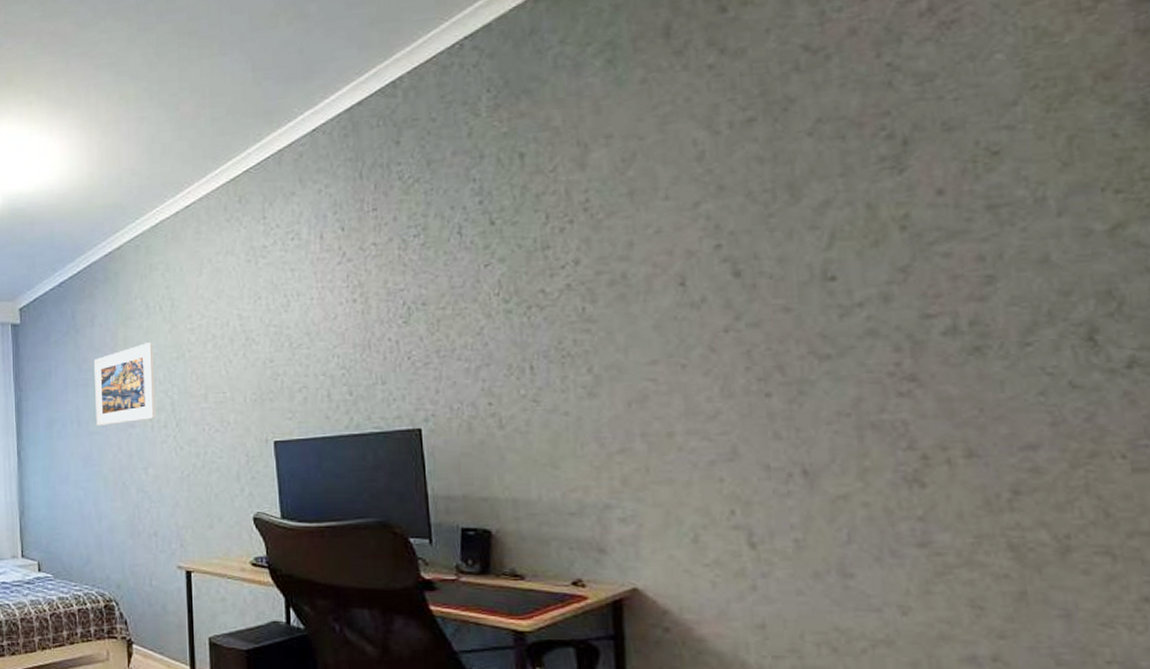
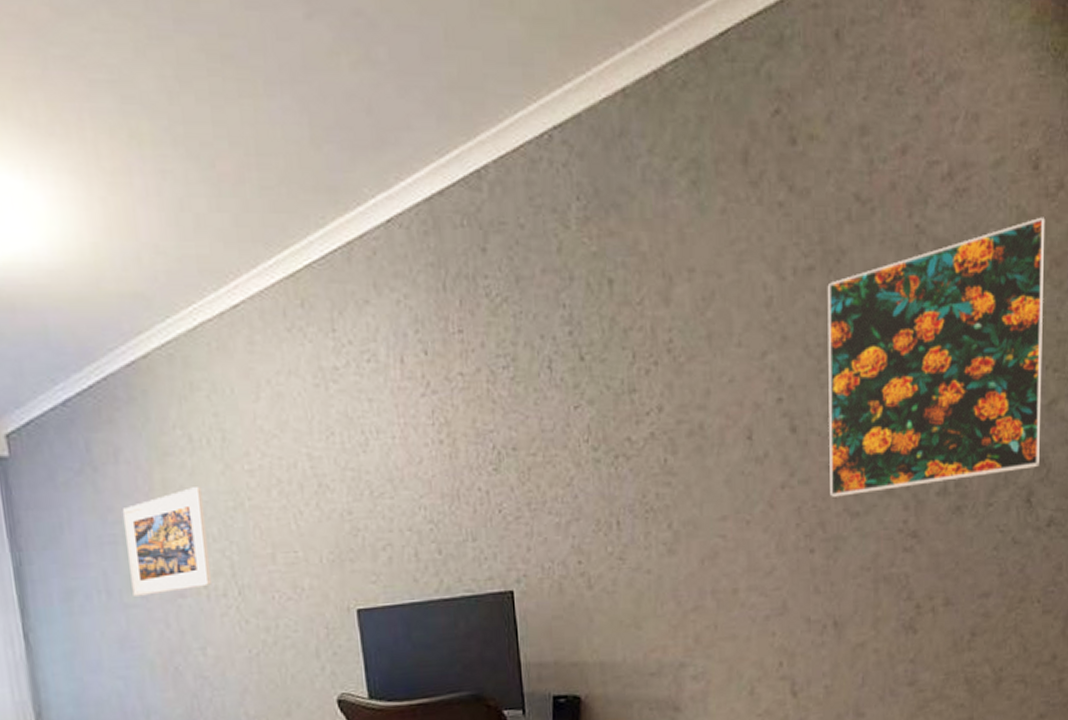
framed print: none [772,32,1104,340] -> present [827,217,1045,497]

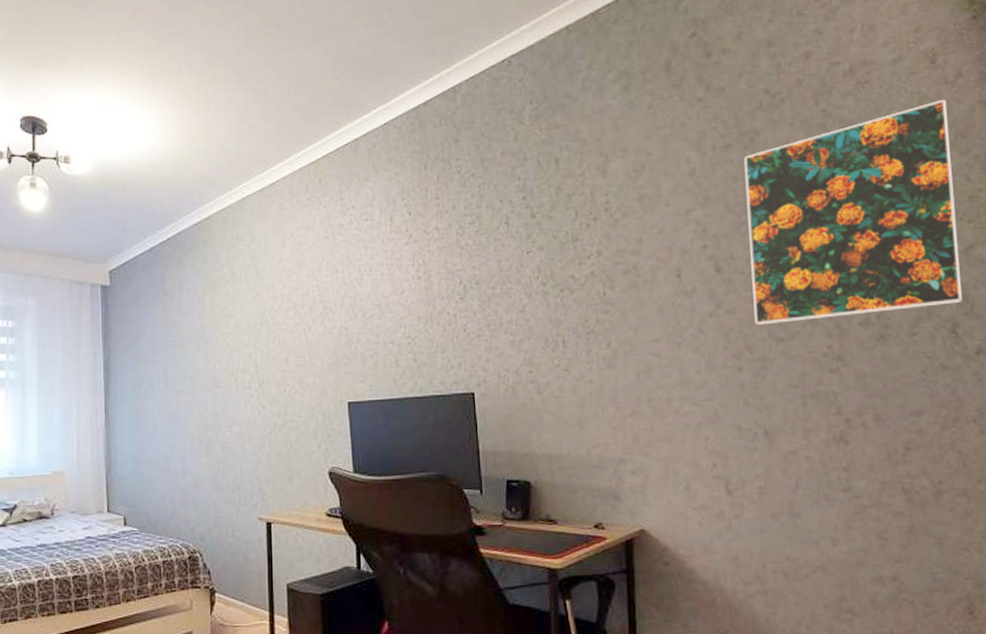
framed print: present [122,487,213,596] -> none [181,308,241,385]

